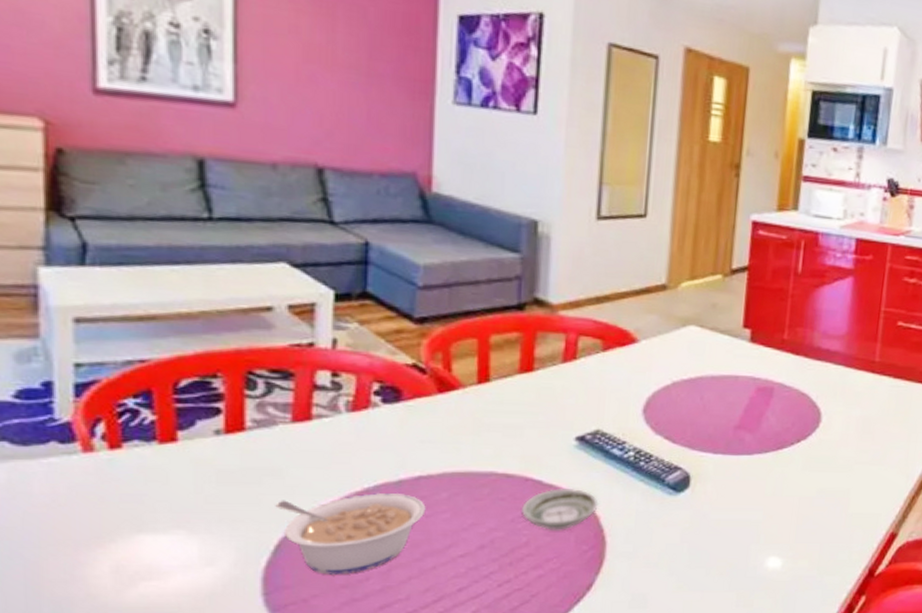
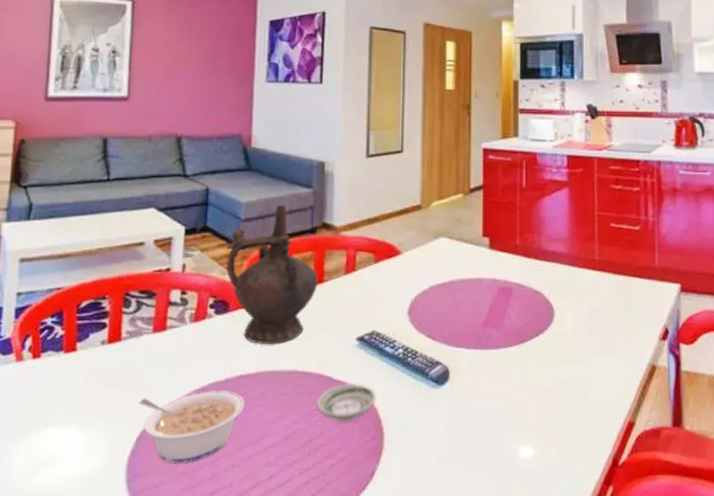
ceremonial vessel: none [397,270,527,441] -> present [226,204,319,344]

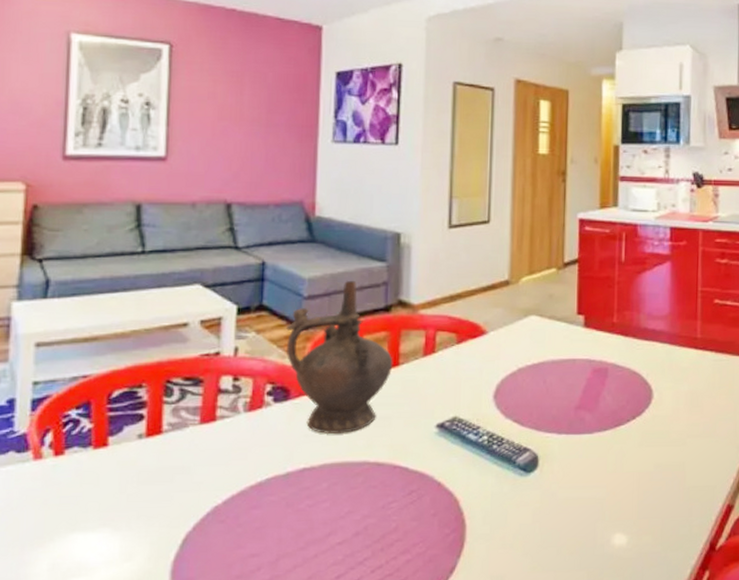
legume: present [138,390,245,463] -> none [184,485,309,566]
saucer: present [317,383,376,422] -> none [391,473,458,515]

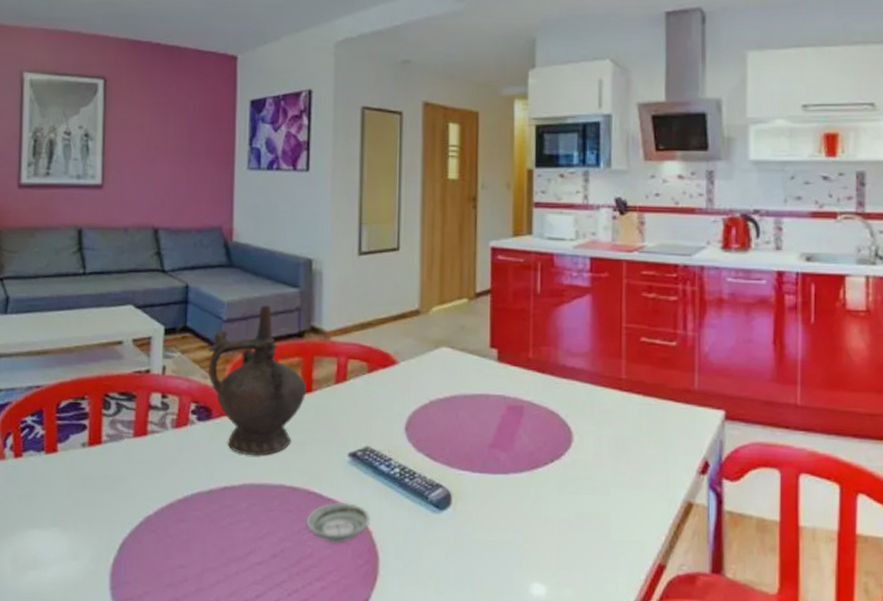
saucer: none [391,473,458,515] -> present [306,502,370,543]

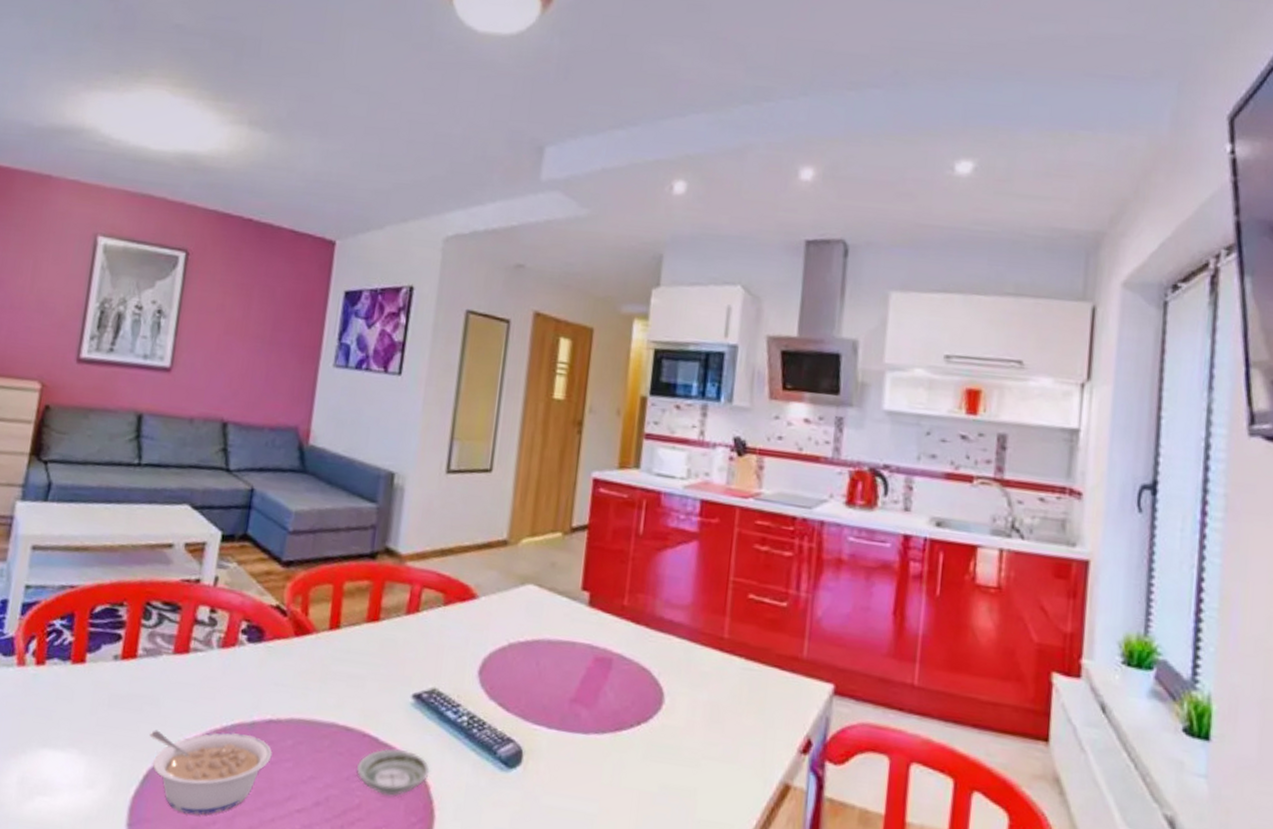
legume: none [121,500,230,575] -> present [149,730,272,815]
ceremonial vessel: present [208,305,307,456] -> none [265,518,374,688]

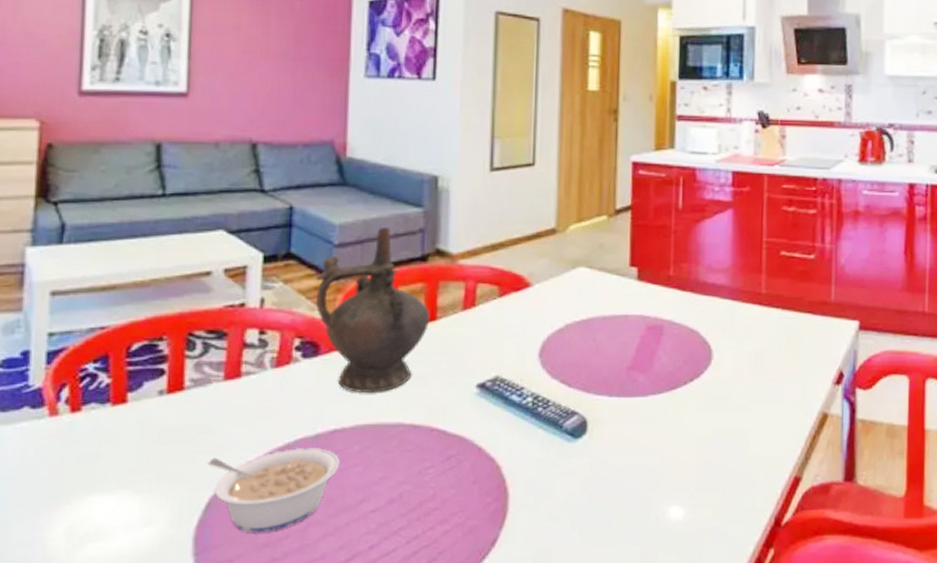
ceremonial vessel: none [265,518,374,688] -> present [316,226,431,392]
saucer: present [357,749,430,796] -> none [428,437,500,482]

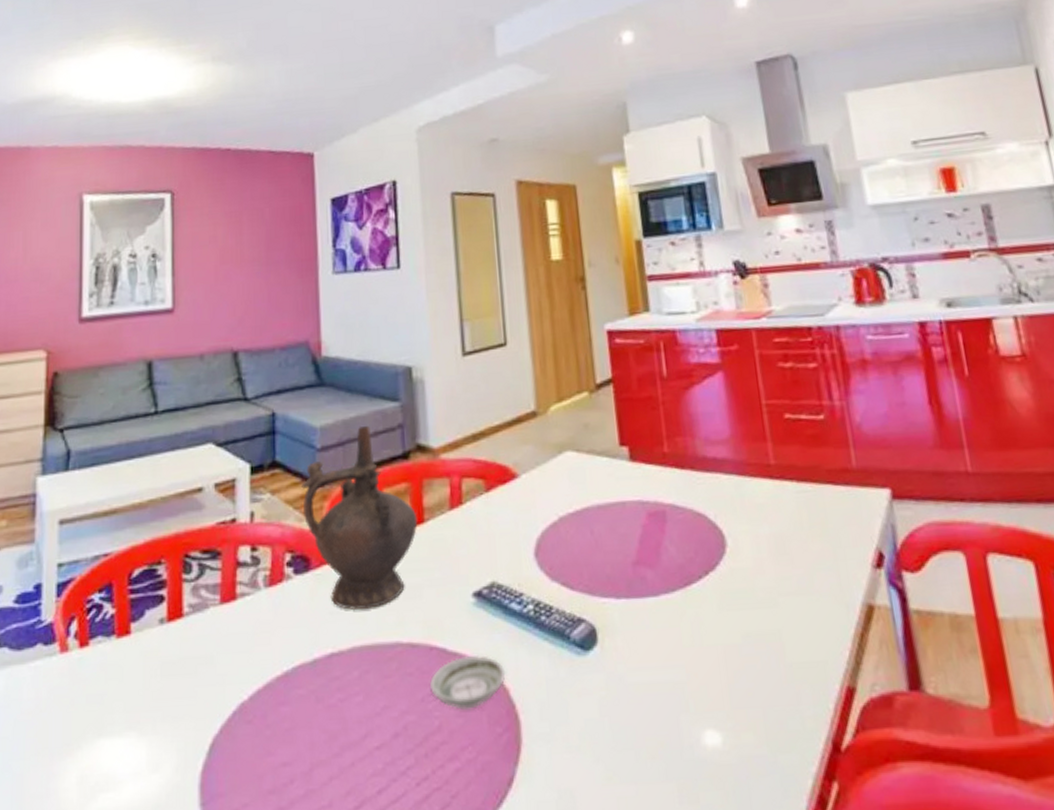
legume: present [207,447,340,533] -> none [209,675,340,778]
saucer: none [428,437,500,482] -> present [430,654,506,710]

